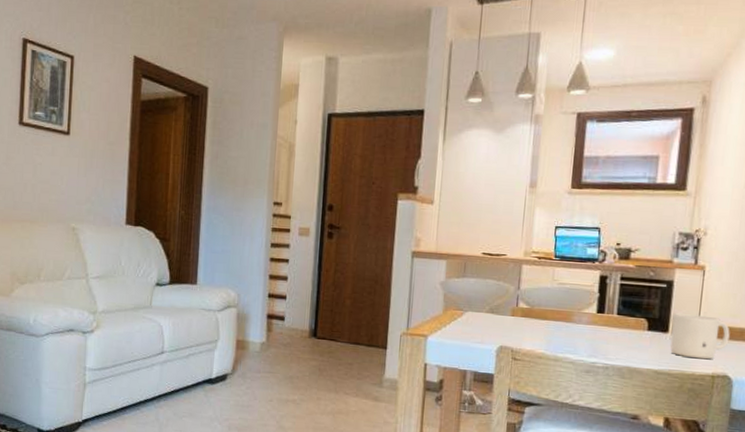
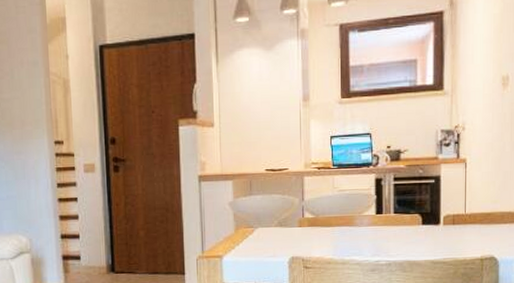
mug: present [670,313,730,360] -> none [441,204,493,245]

